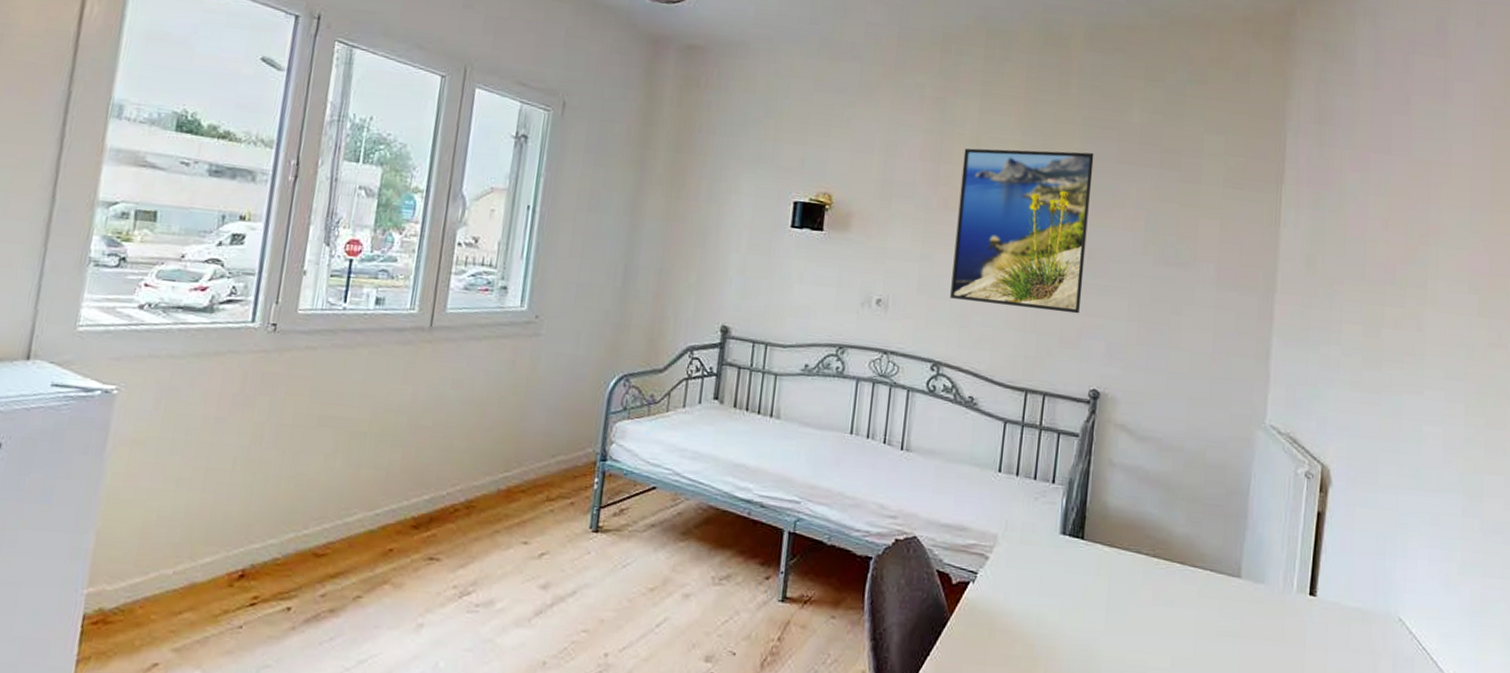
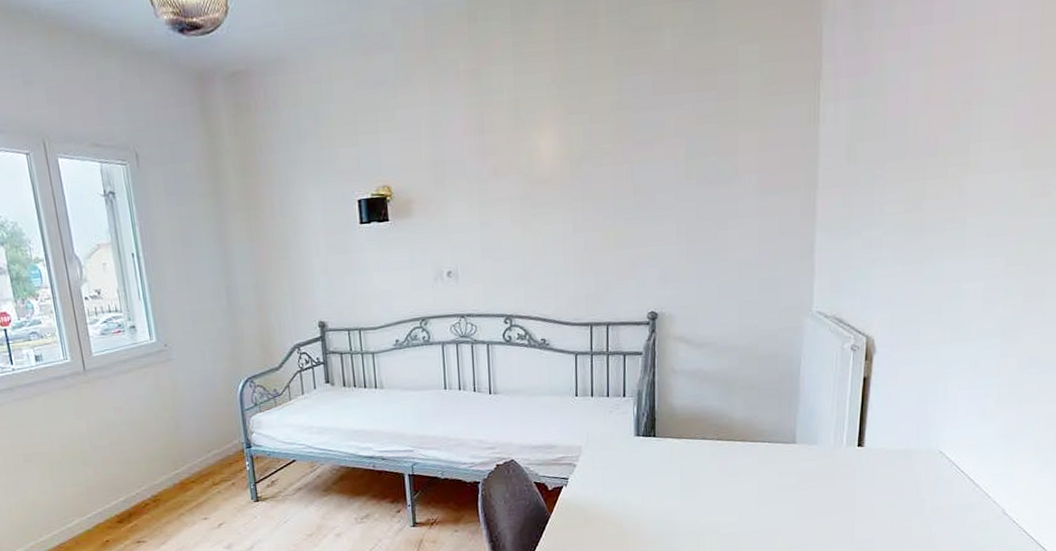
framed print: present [950,148,1094,314] -> none [505,90,632,257]

